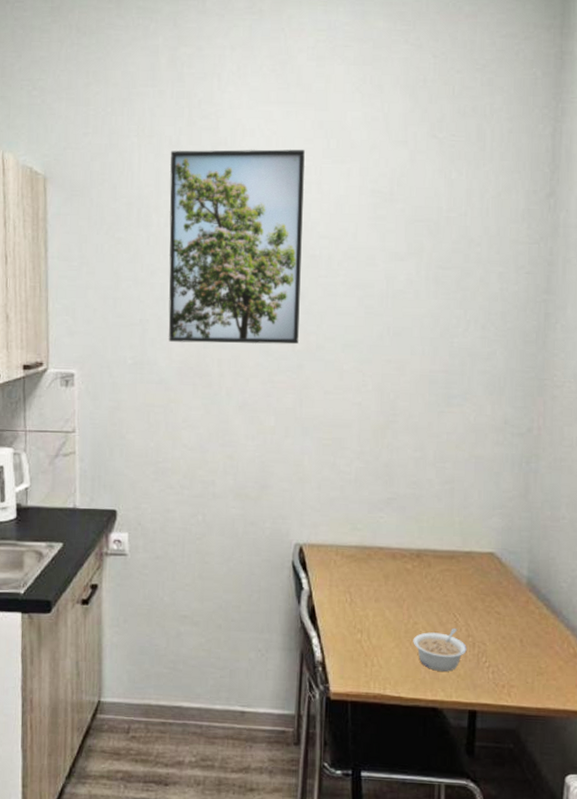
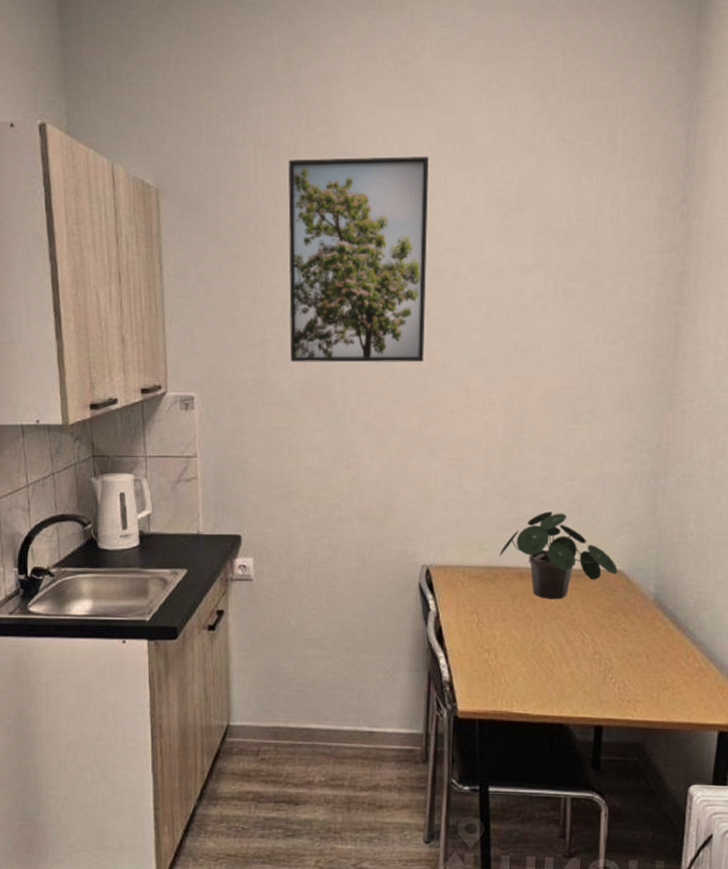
potted plant: none [372,492,490,581] -> present [499,511,617,600]
legume: present [413,627,467,672] -> none [540,645,593,688]

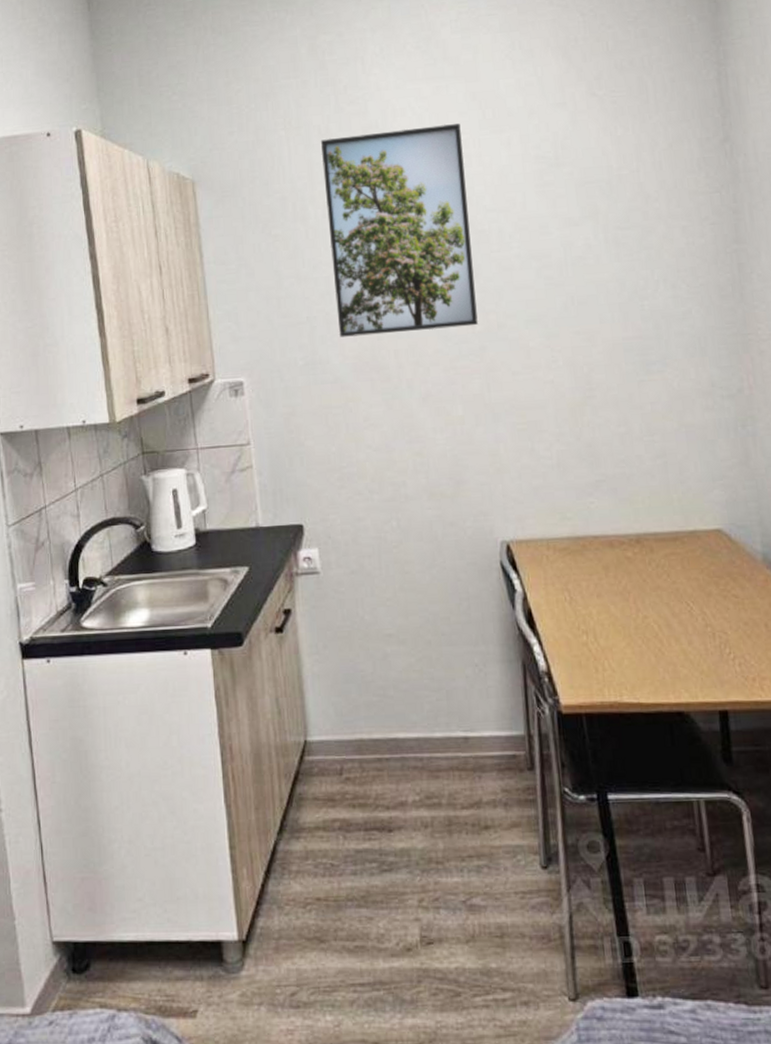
potted plant: present [499,511,617,600] -> none [584,471,717,569]

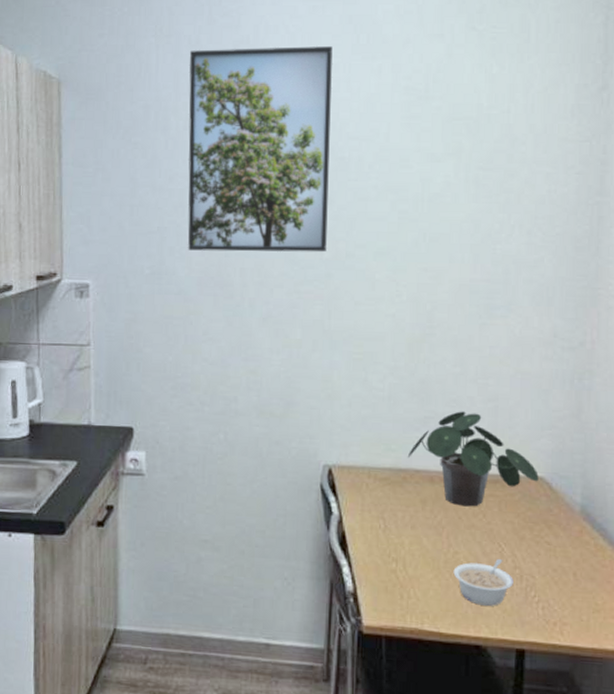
potted plant: none [584,471,717,569] -> present [407,411,539,507]
legume: none [645,617,707,669] -> present [453,558,514,606]

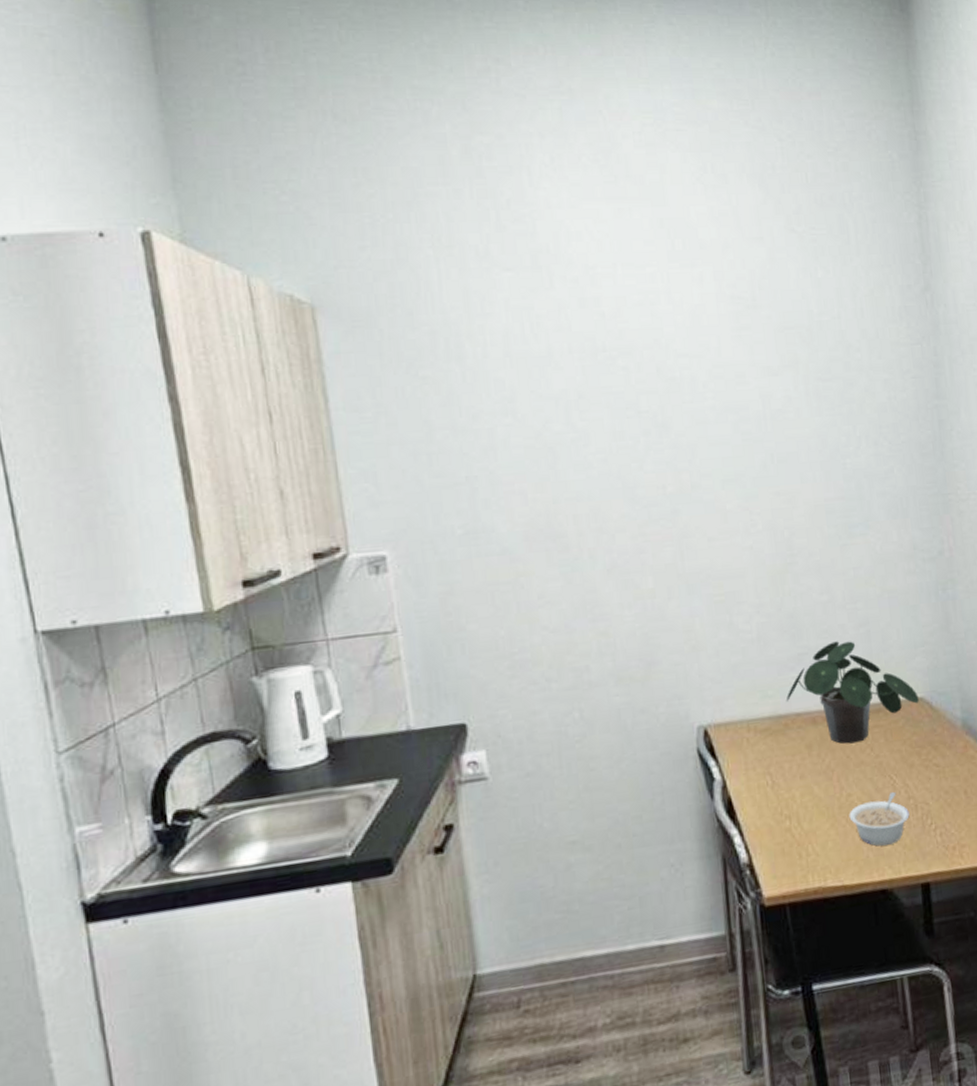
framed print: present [188,46,333,253] -> none [479,254,669,501]

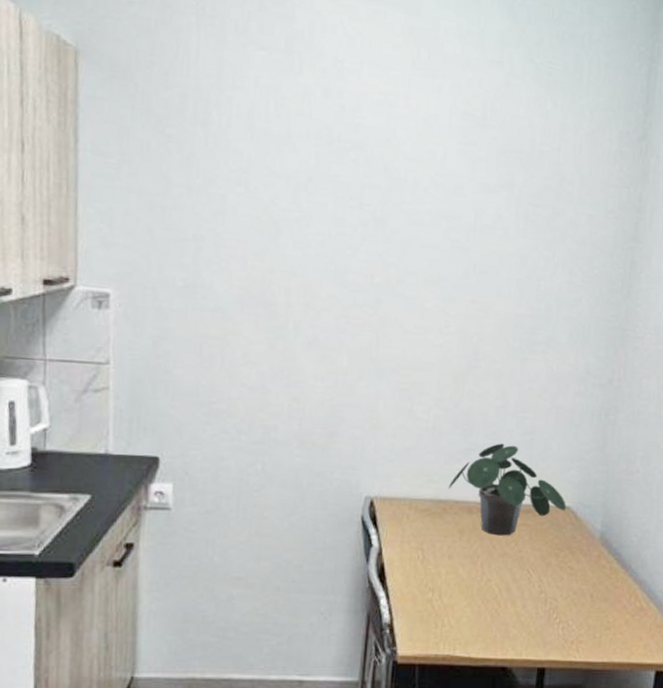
legume: present [849,791,910,846] -> none [485,584,539,629]

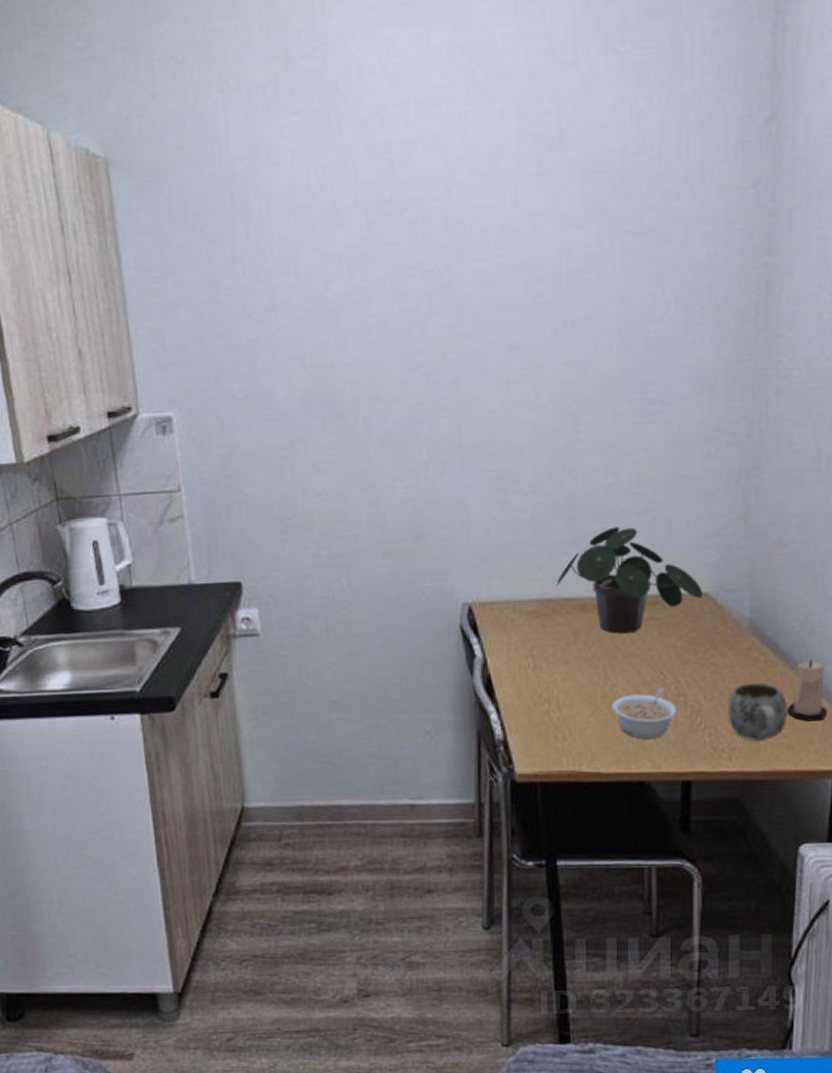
legume: none [485,584,539,629] -> present [612,686,677,739]
mug: none [578,585,625,635] -> present [727,682,788,740]
candle: none [624,569,655,621] -> present [787,659,827,722]

